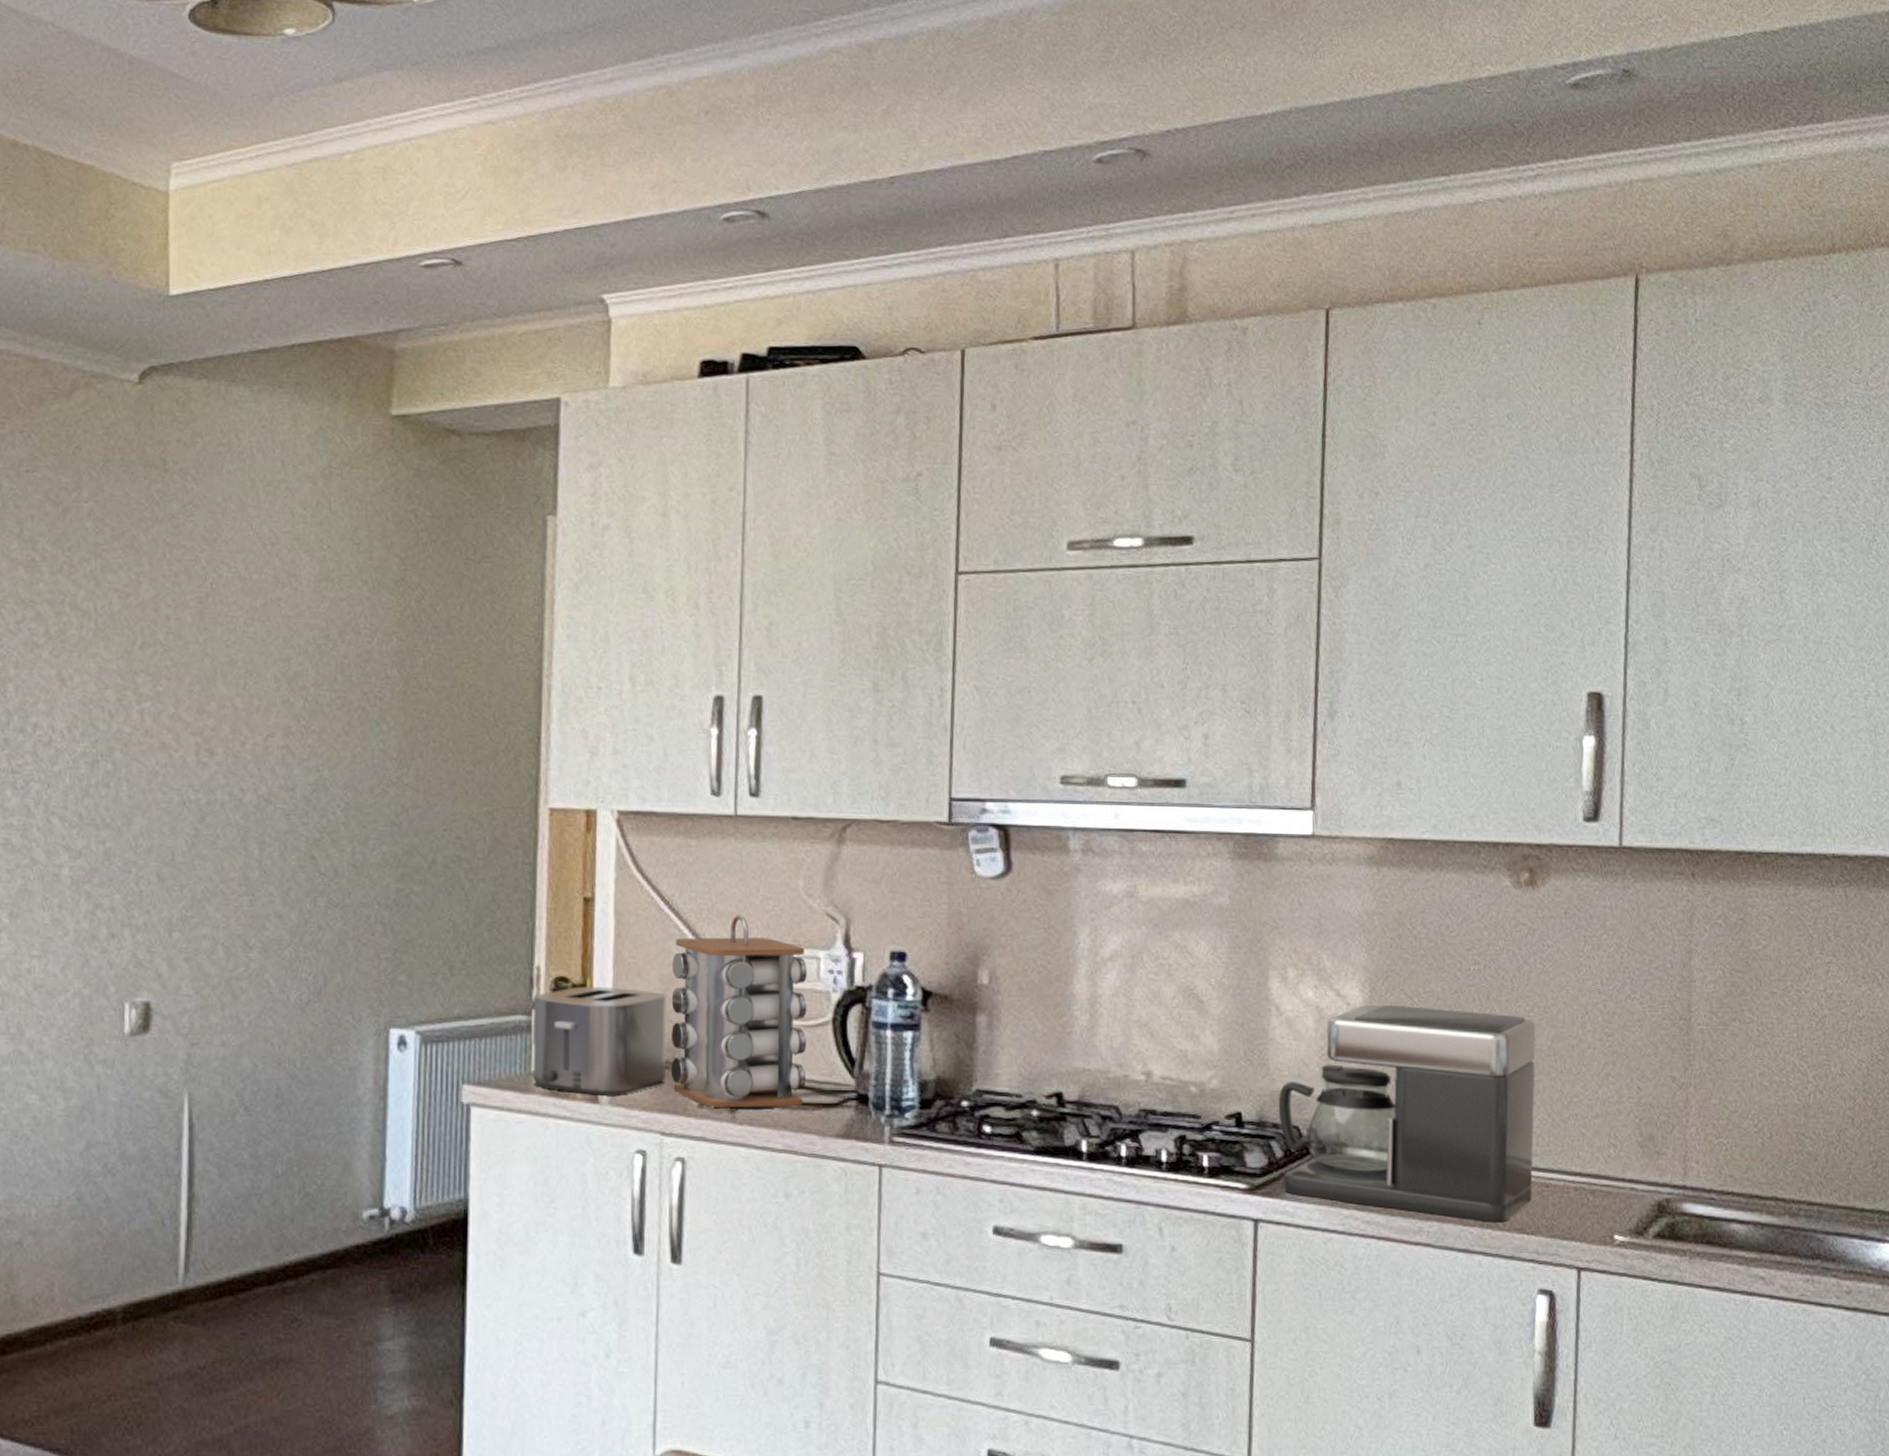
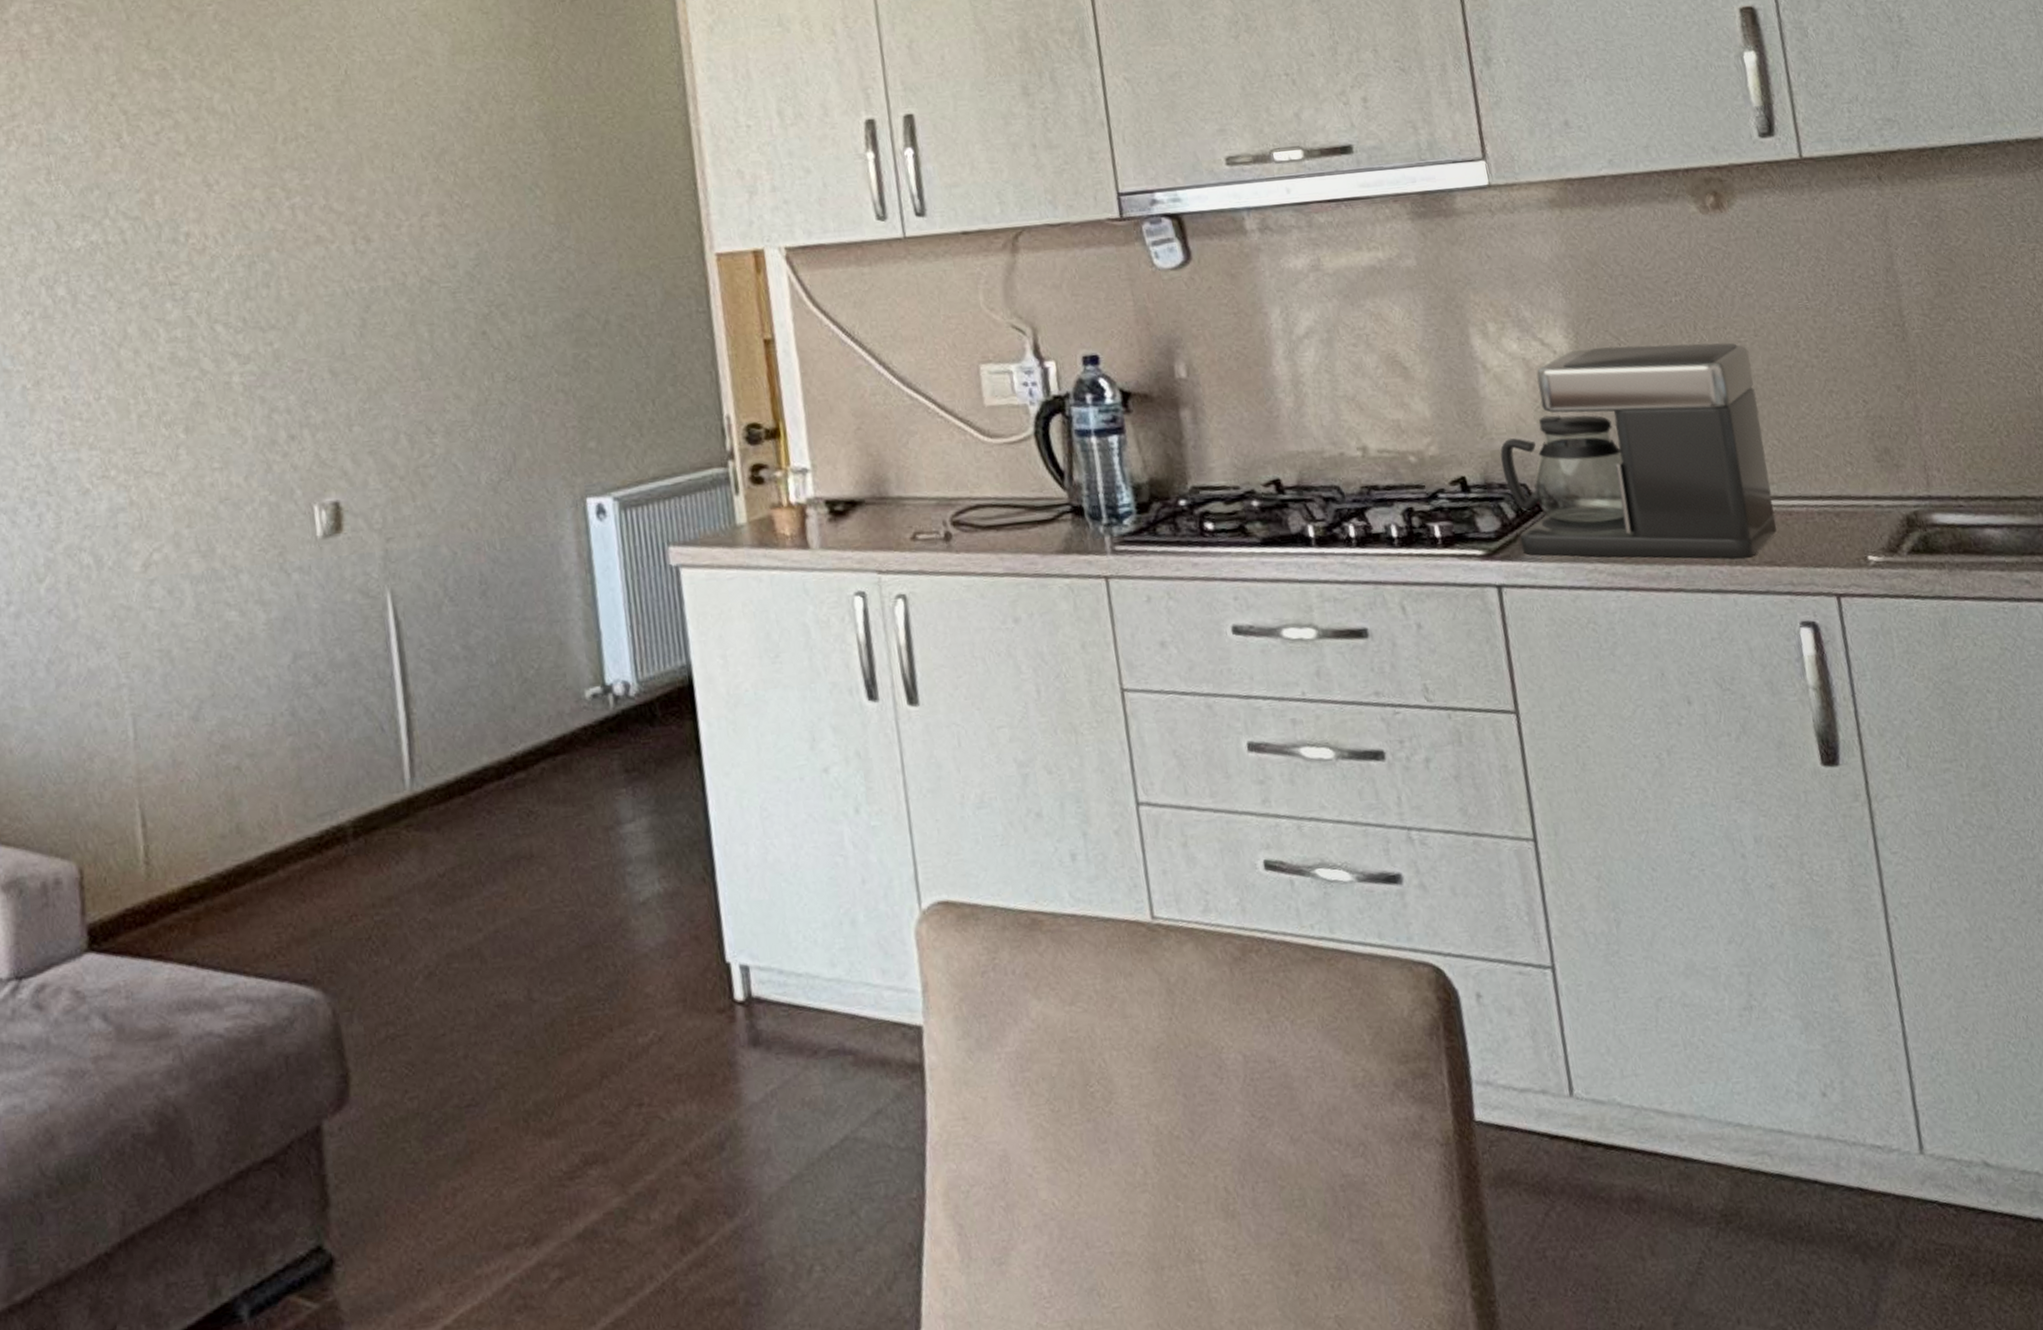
toaster: present [533,986,666,1097] -> none [728,427,875,541]
spice rack: present [670,915,807,1109] -> none [862,338,1018,539]

